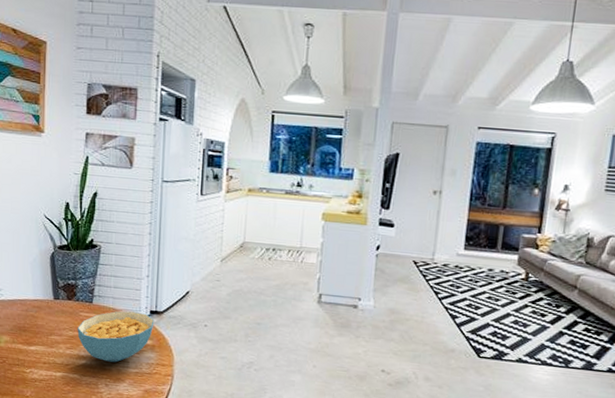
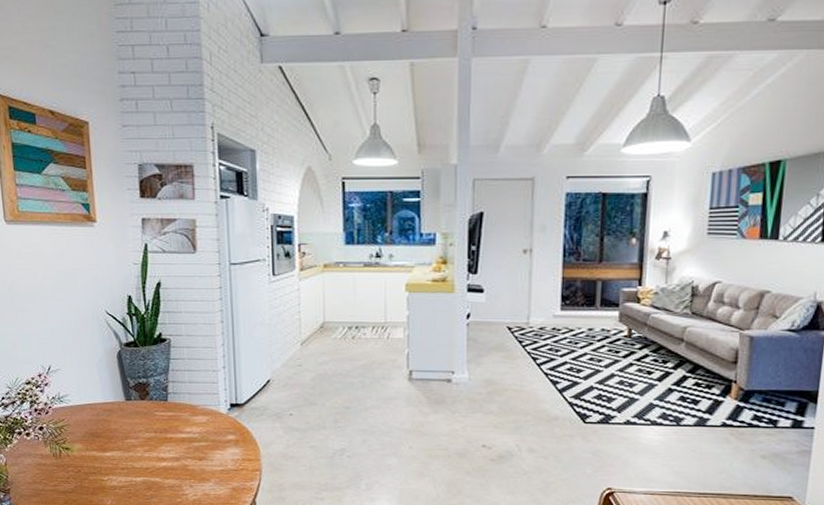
cereal bowl: present [77,311,155,363] -> none [154,405,236,462]

